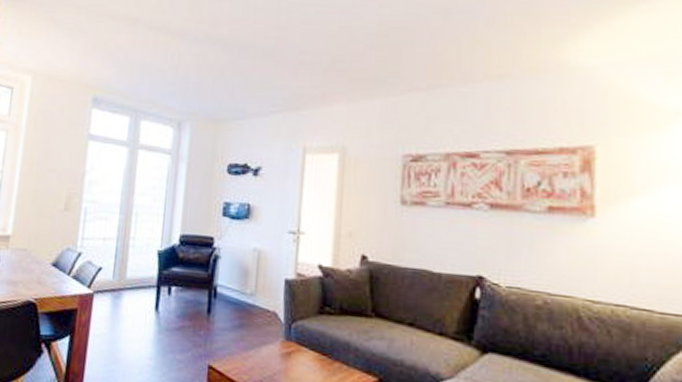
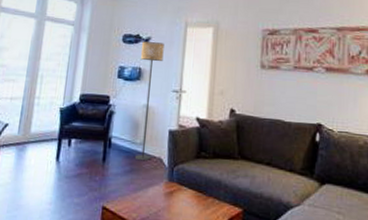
floor lamp: none [244,172,278,315] -> present [134,41,165,161]

